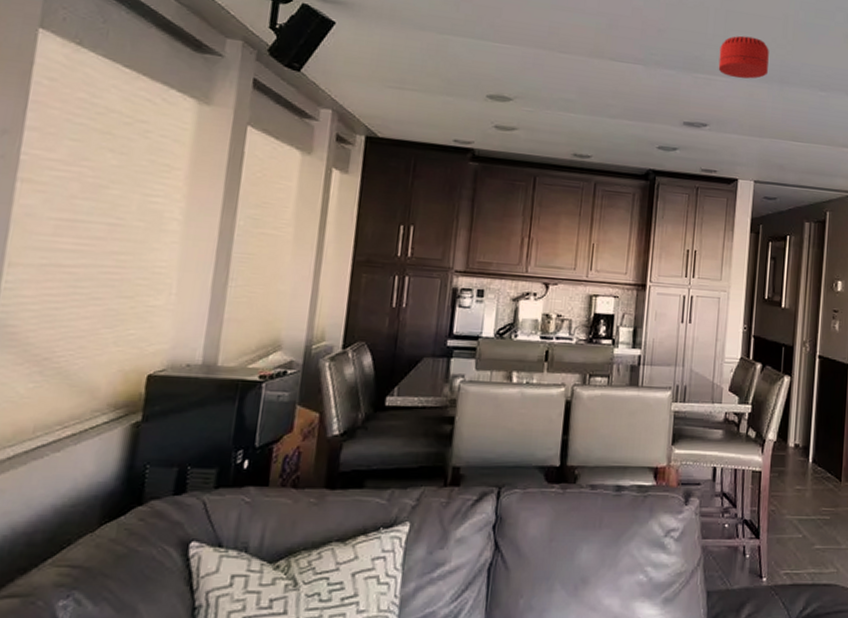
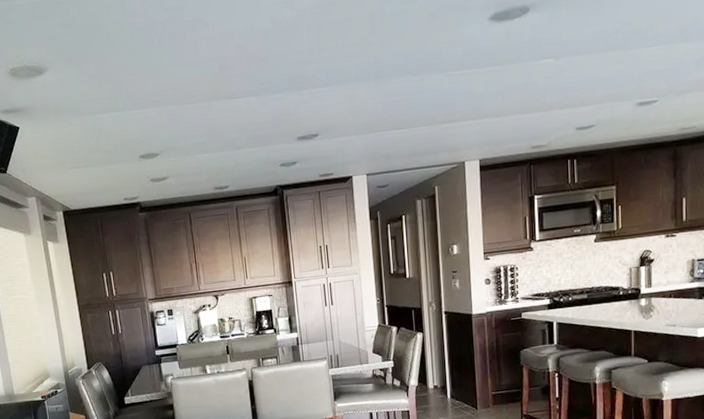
smoke detector: present [718,35,769,79] -> none [317,41,363,86]

